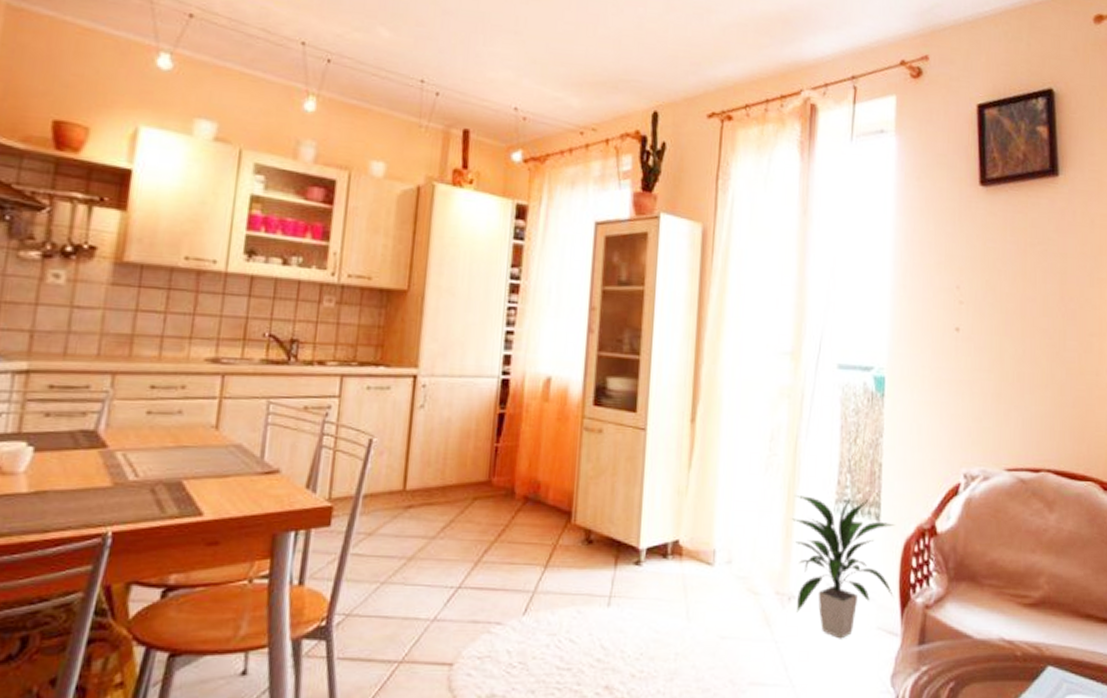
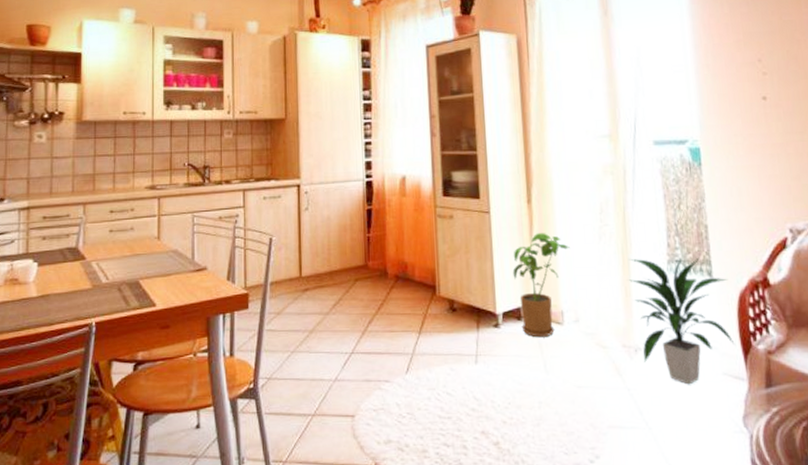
house plant: none [664,458,732,580] -> present [512,233,570,338]

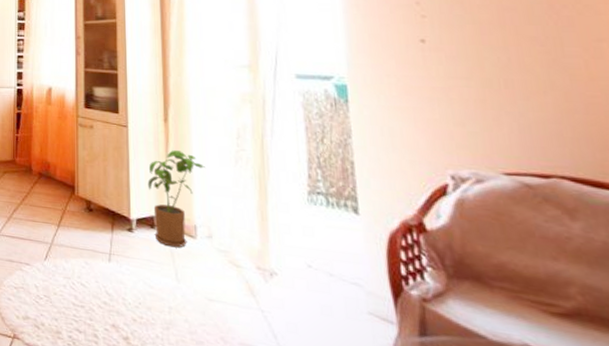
indoor plant: present [629,255,735,385] -> none [266,185,383,318]

